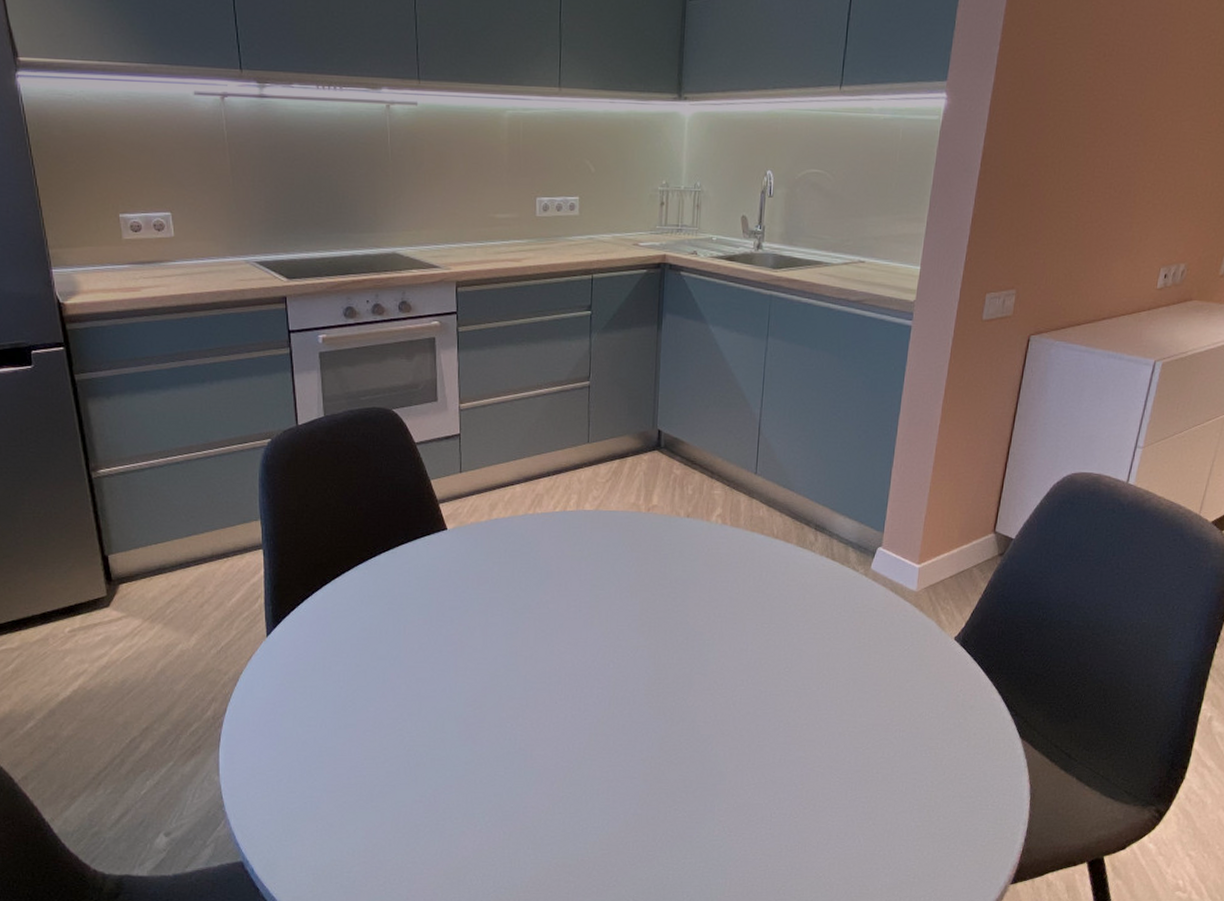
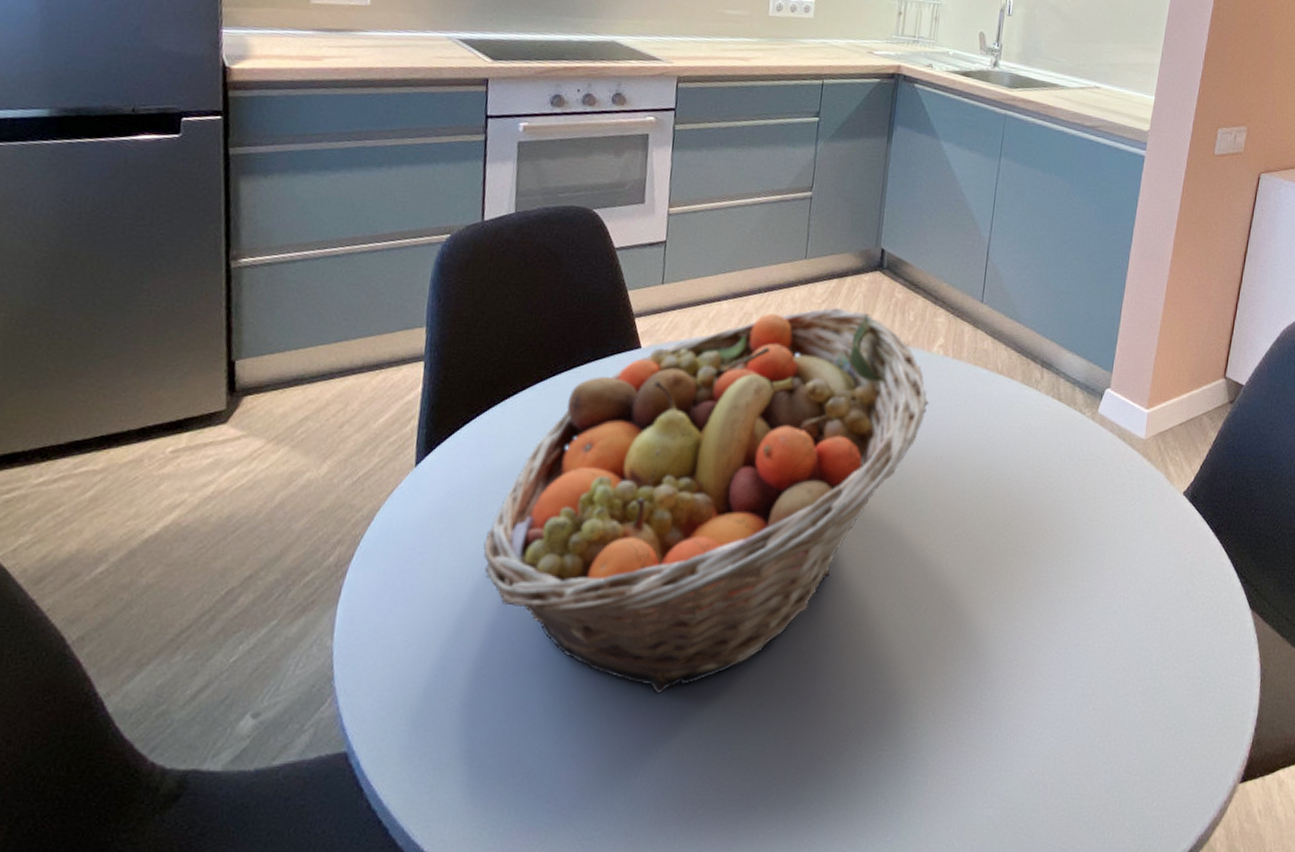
fruit basket: none [331,486,711,815] -> present [483,307,930,693]

